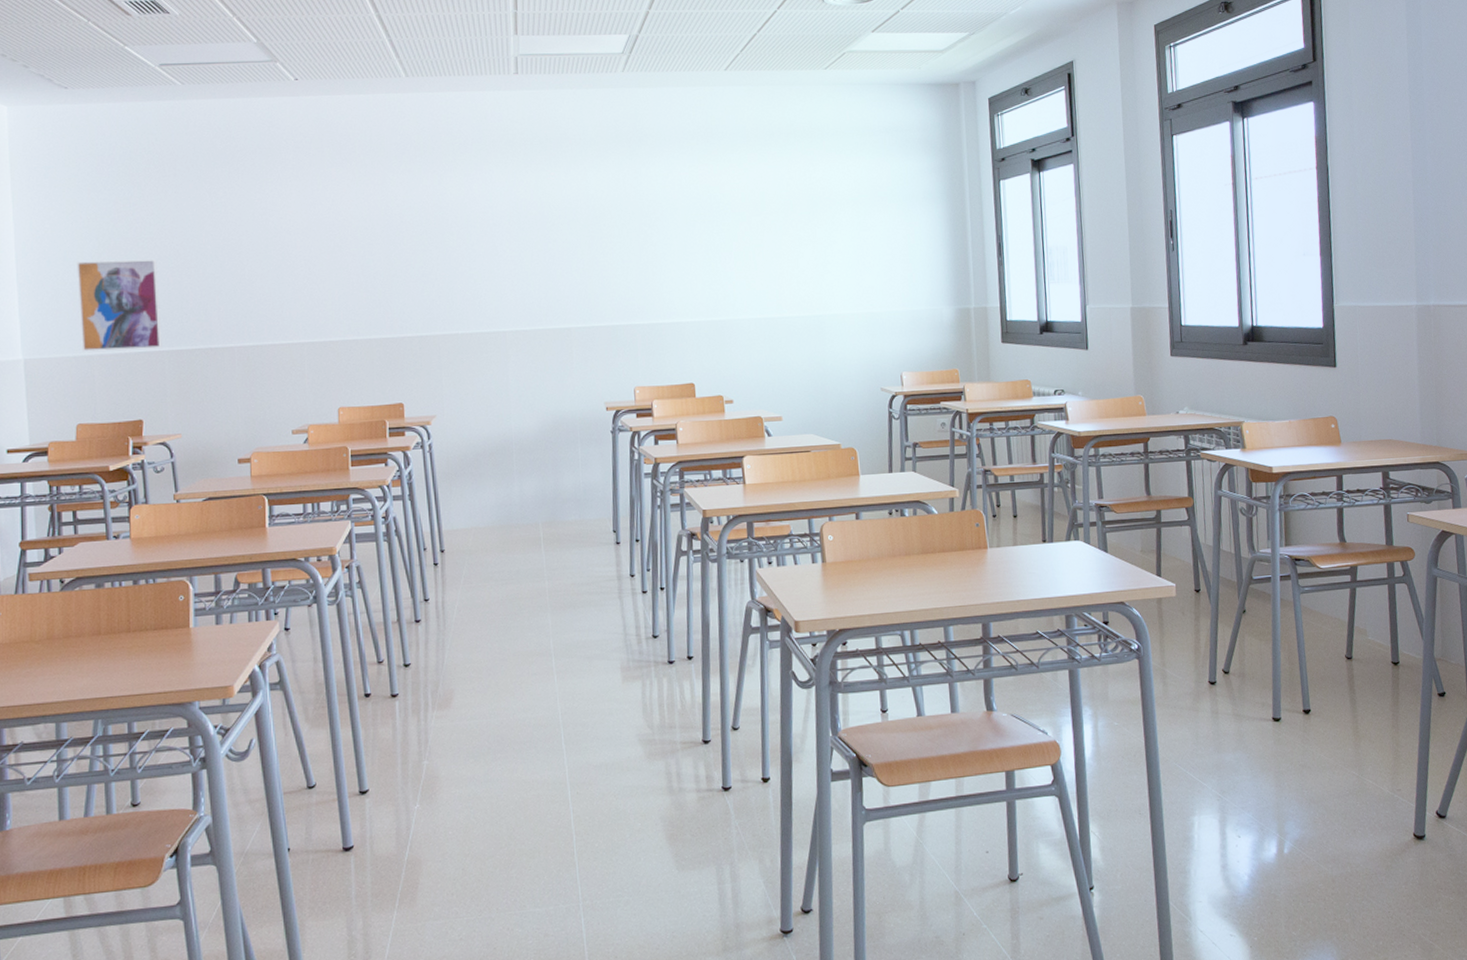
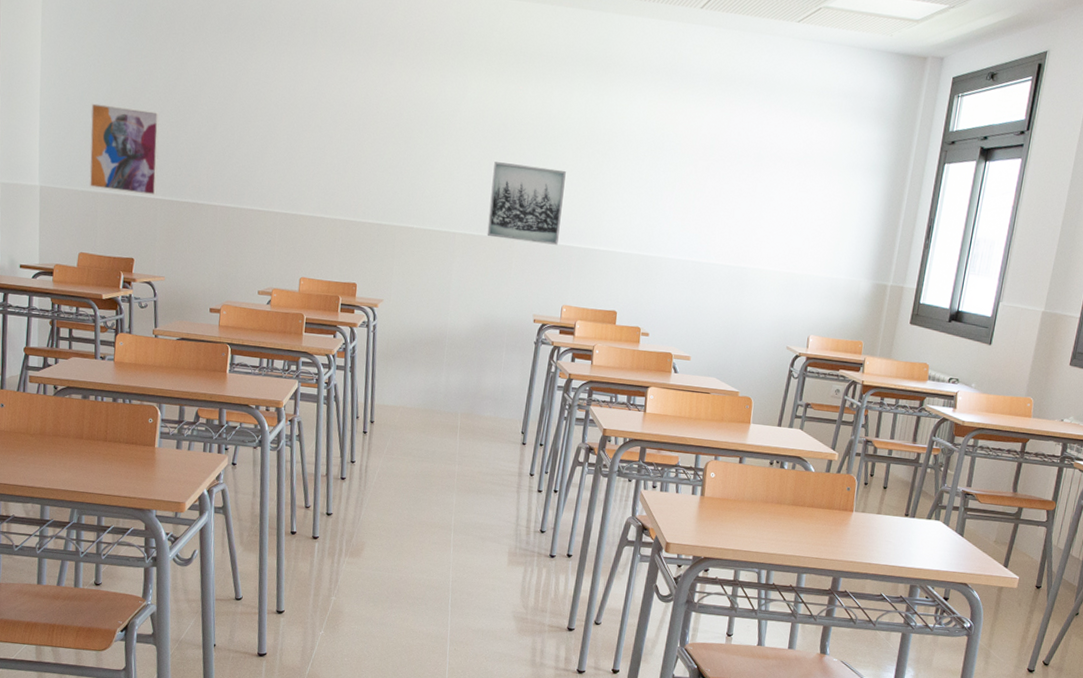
wall art: none [536,249,619,330] -> present [487,162,566,245]

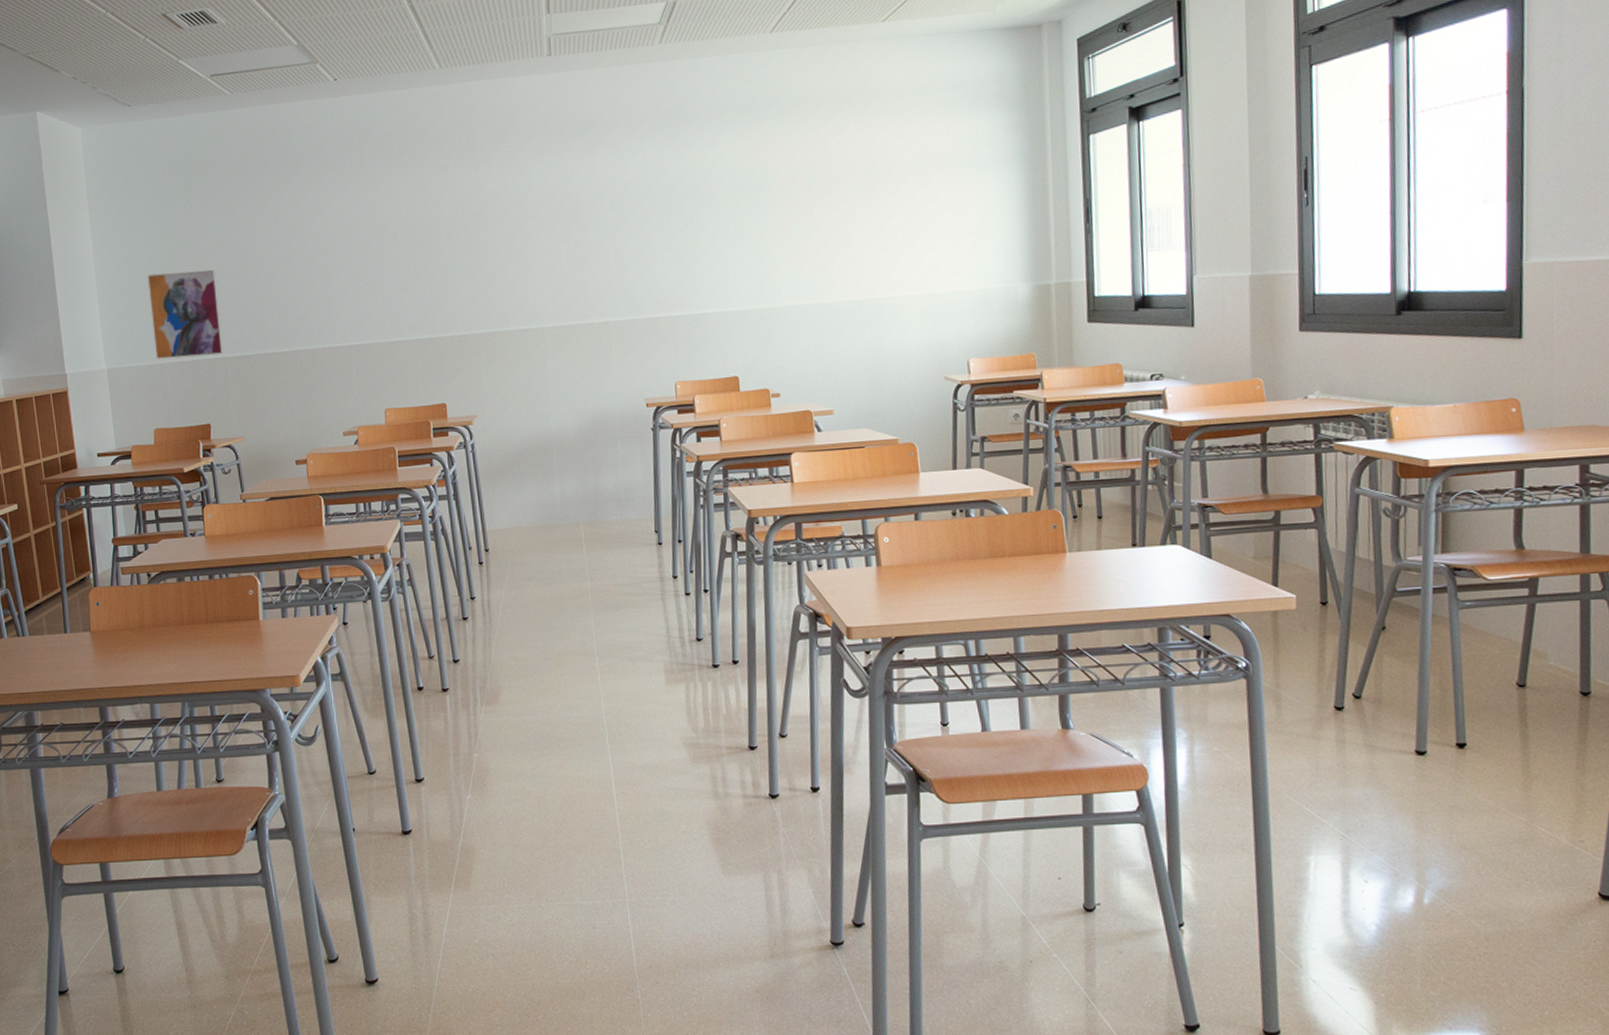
wall art: present [487,162,566,245] -> none [573,237,658,325]

